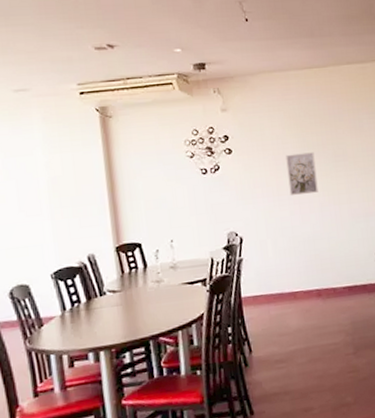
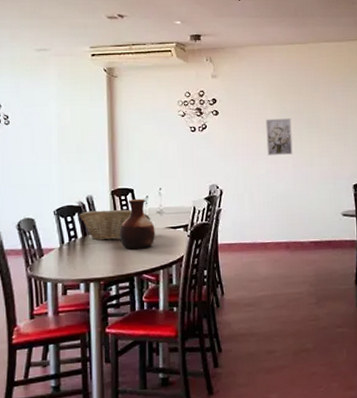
fruit basket: none [80,267,164,304] -> present [79,209,151,241]
vase: none [129,253,170,312] -> present [120,198,155,250]

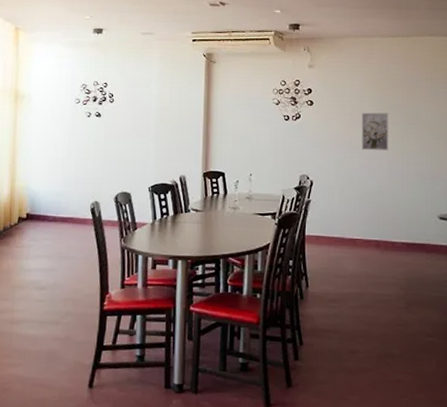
fruit basket: present [79,209,151,241] -> none [172,190,240,222]
vase: present [120,198,155,250] -> none [209,182,243,233]

